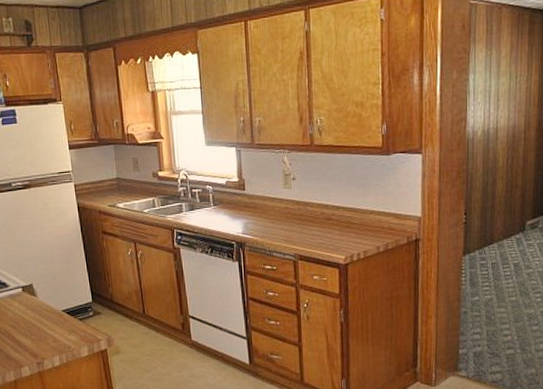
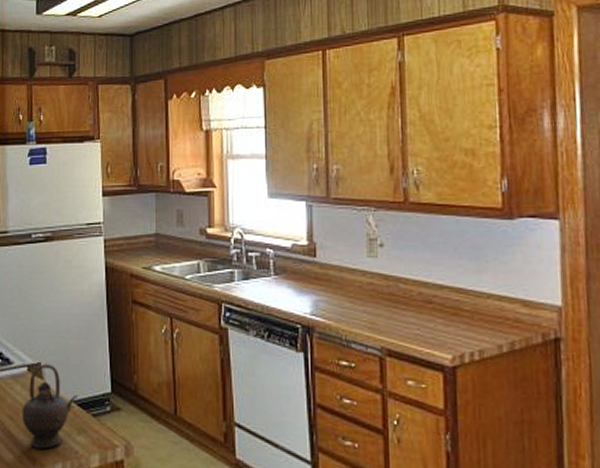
teapot: none [21,285,66,347] -> present [21,364,77,449]

